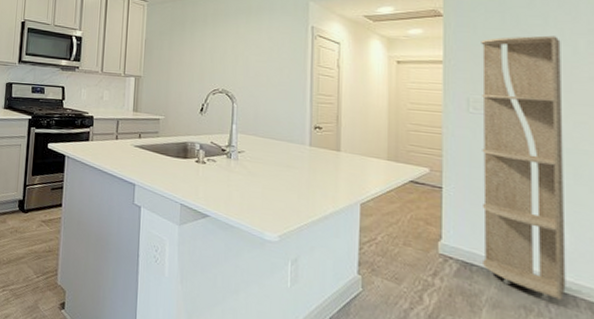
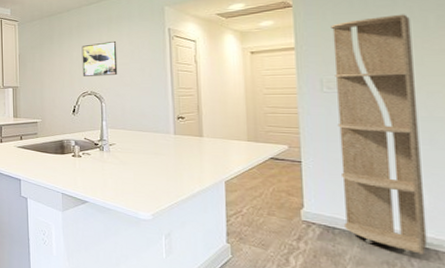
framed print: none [214,34,255,74] -> present [82,40,118,76]

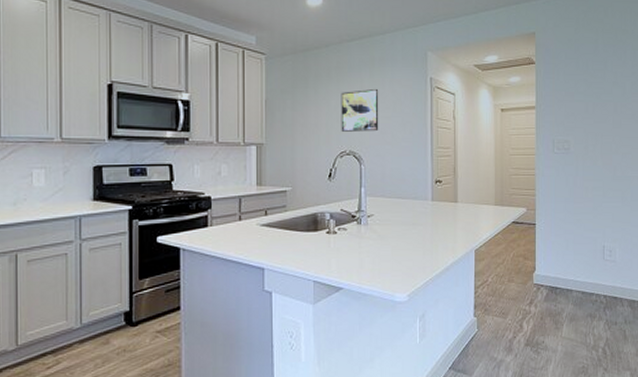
shelving unit: present [331,14,428,256] -> none [562,79,616,307]

